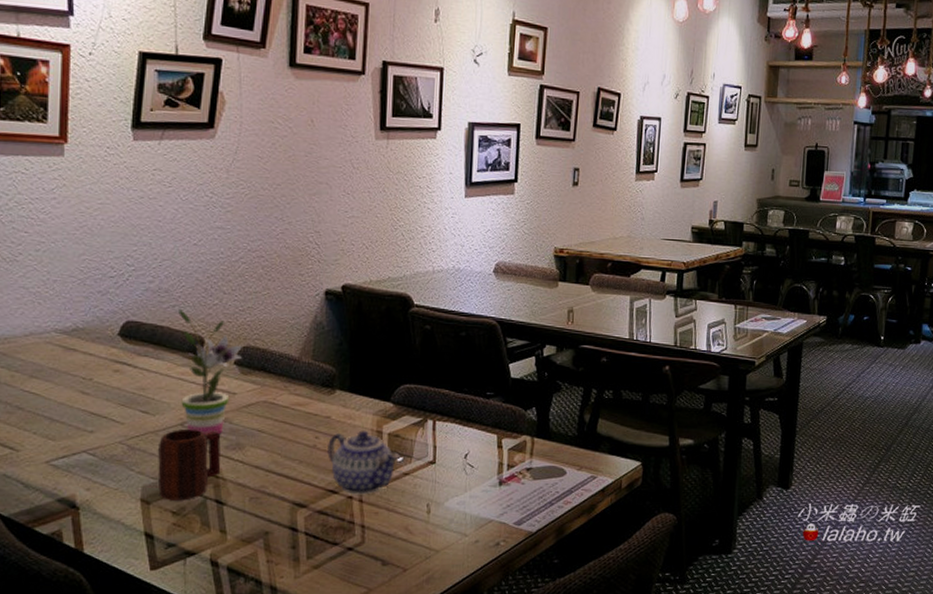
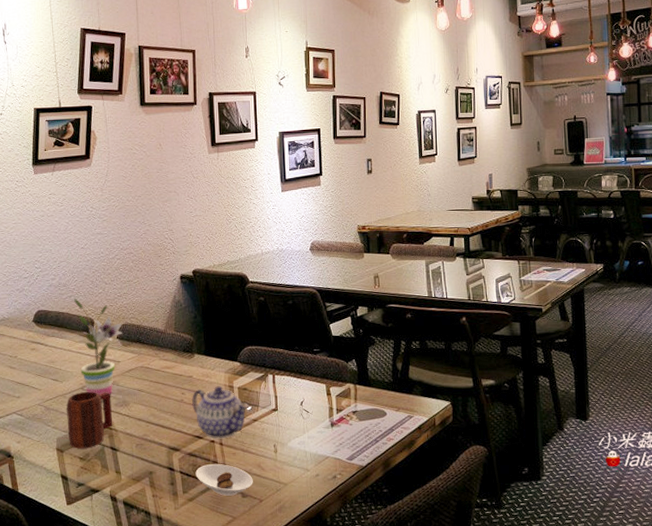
saucer: none [325,525,397,563] -> present [195,464,253,496]

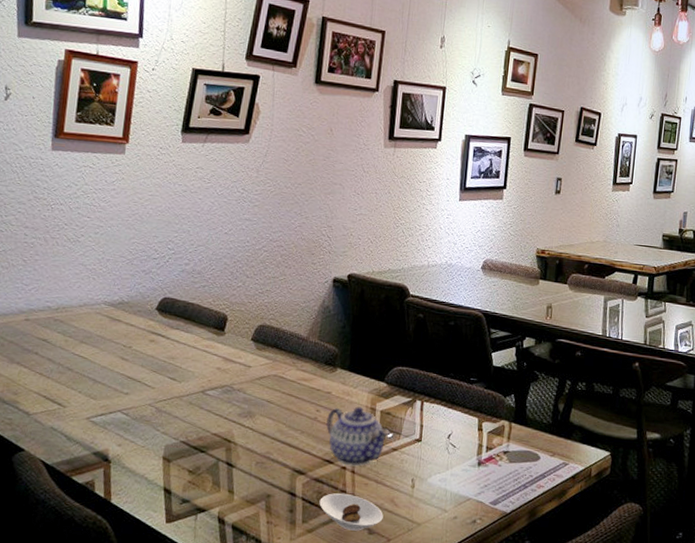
mug: present [66,391,113,449] -> none [179,395,235,461]
potted plant: present [74,299,122,395] -> none [203,289,259,402]

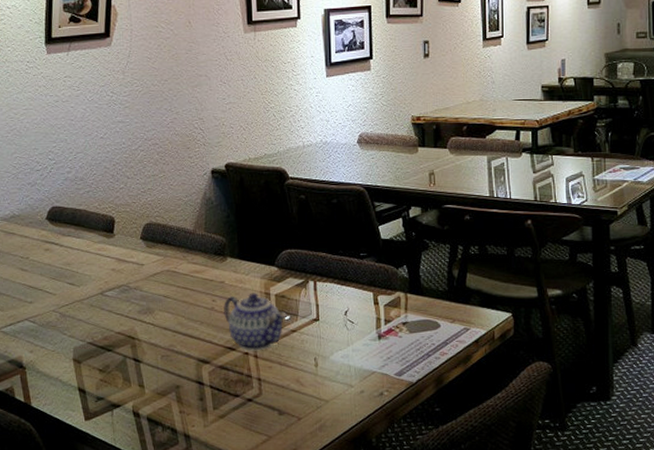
saucer: present [319,493,383,531] -> none [227,378,291,413]

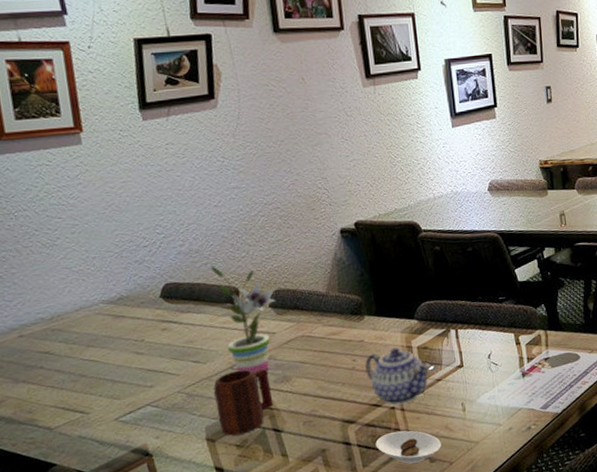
mug: none [84,297,136,360] -> present [213,368,274,436]
potted plant: none [92,194,146,301] -> present [211,266,275,373]
saucer: none [227,378,291,413] -> present [375,430,441,464]

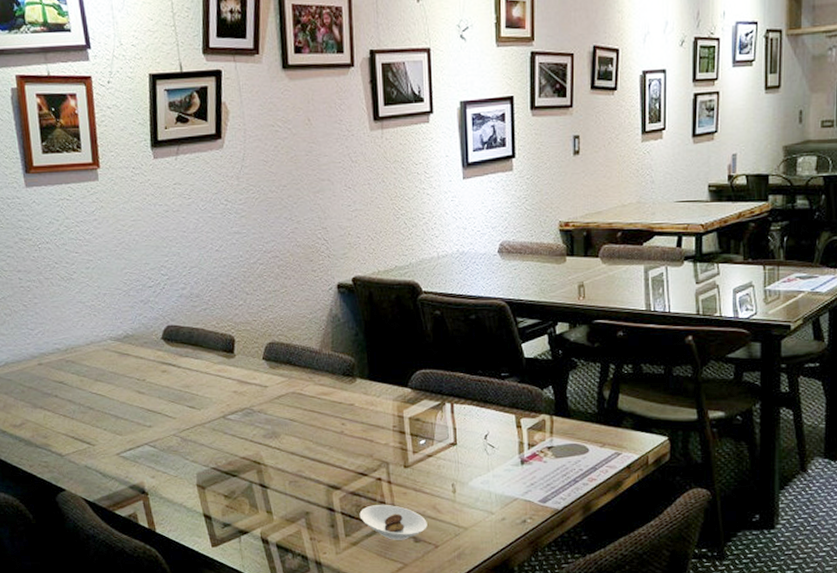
potted plant: present [211,266,275,373] -> none [209,312,269,425]
mug: present [213,368,274,436] -> none [206,420,262,485]
teapot: present [365,347,432,406] -> none [354,415,423,477]

